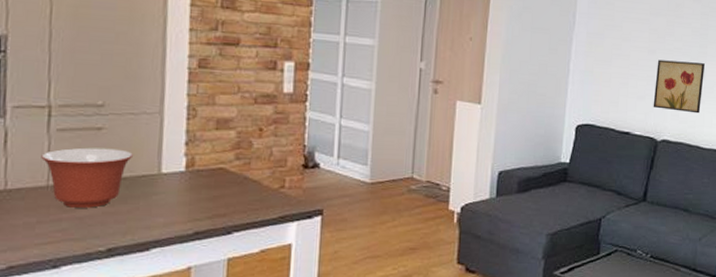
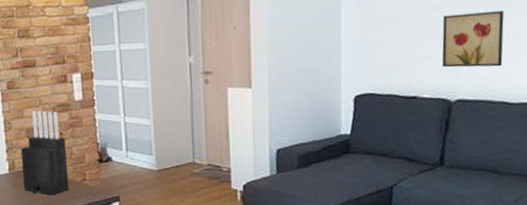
knife block: none [203,98,265,203] -> present [20,111,69,196]

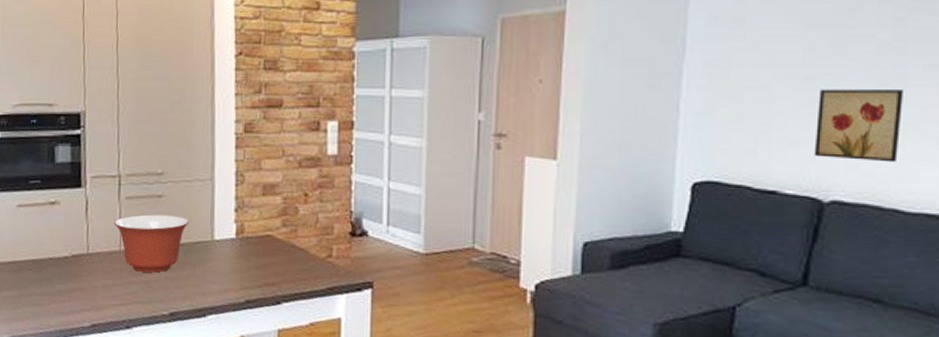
knife block: present [20,111,69,196] -> none [252,163,311,272]

